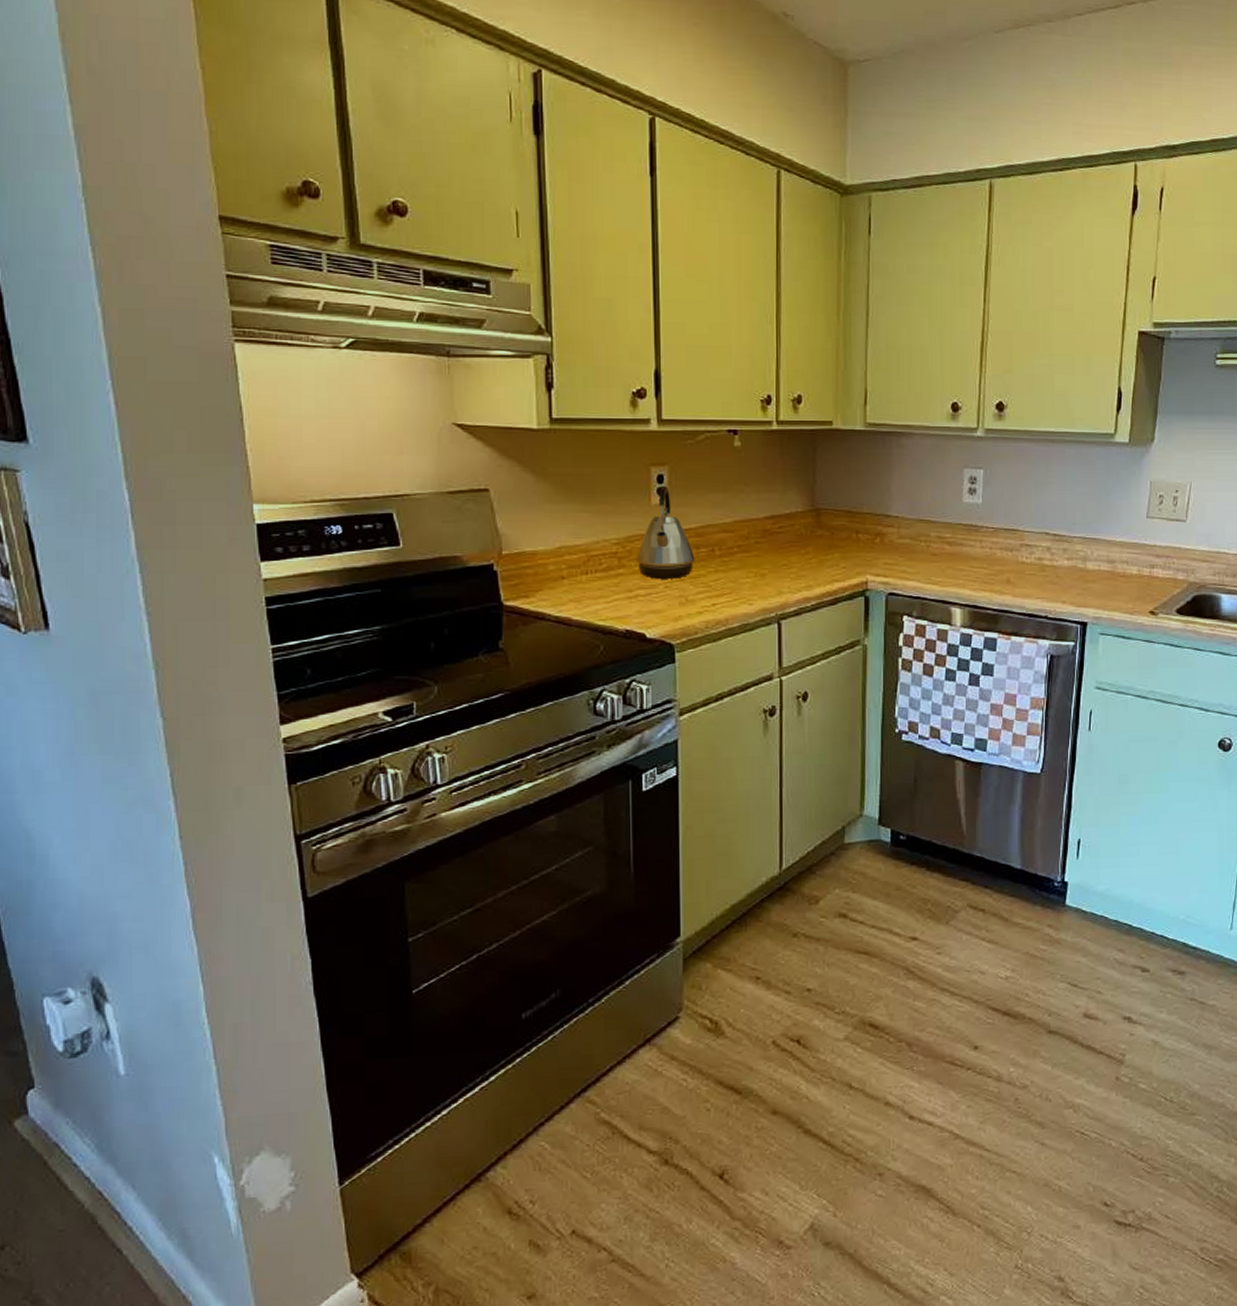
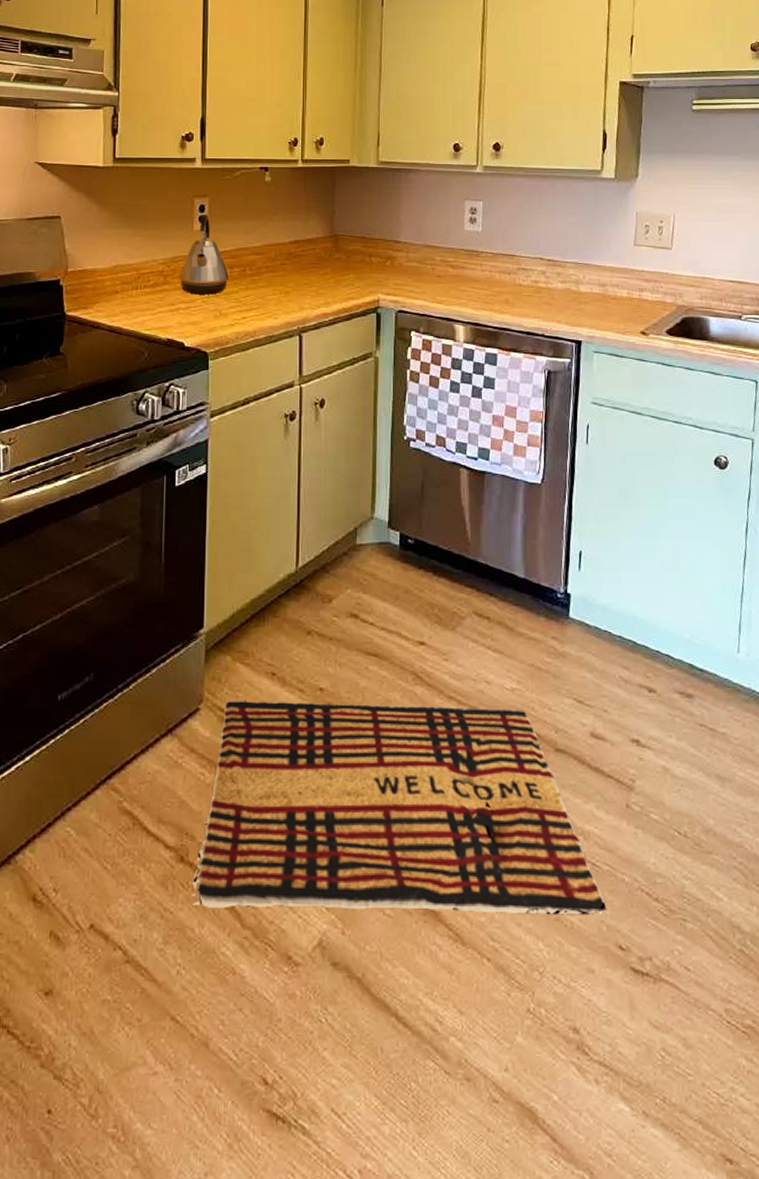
doormat: none [677,996,1096,1205] -> present [191,701,610,915]

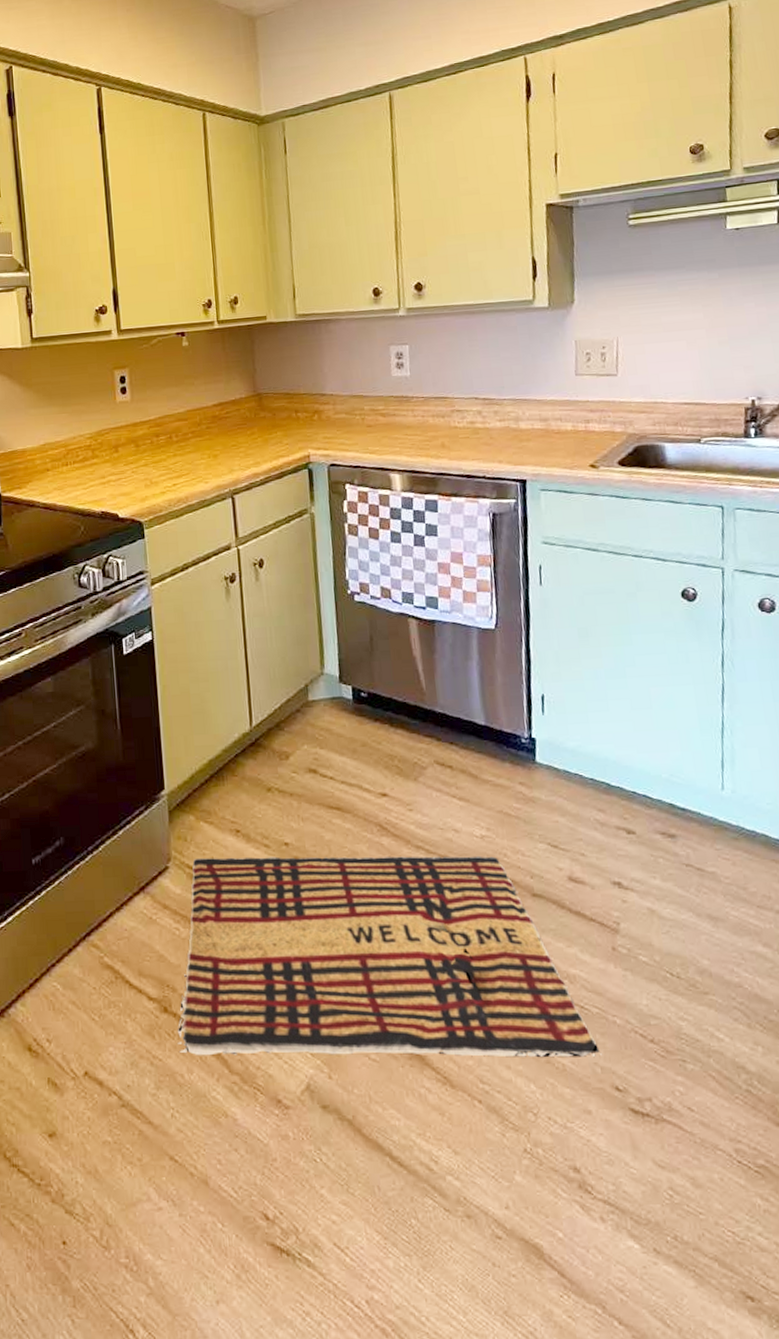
kettle: present [179,215,229,295] -> none [107,385,156,466]

